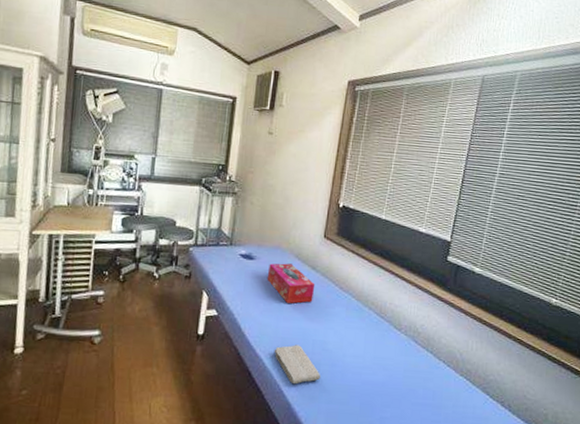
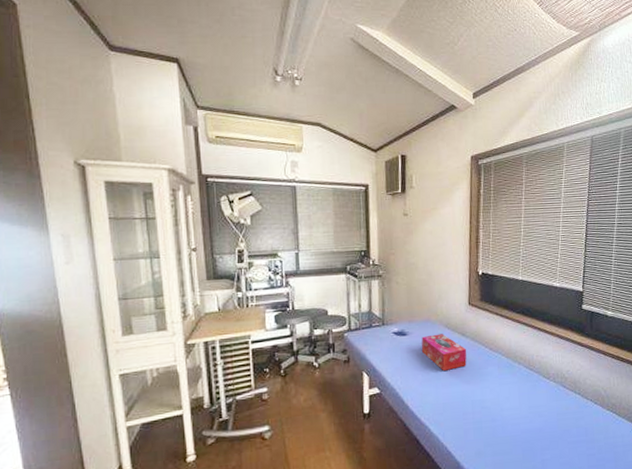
washcloth: present [274,344,321,385] -> none [437,407,484,444]

